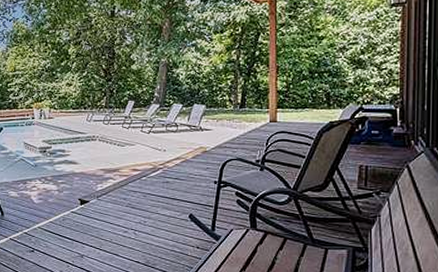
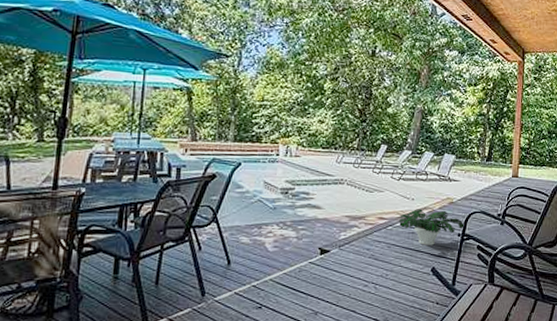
potted plant: none [153,159,220,193] -> present [399,209,464,245]

